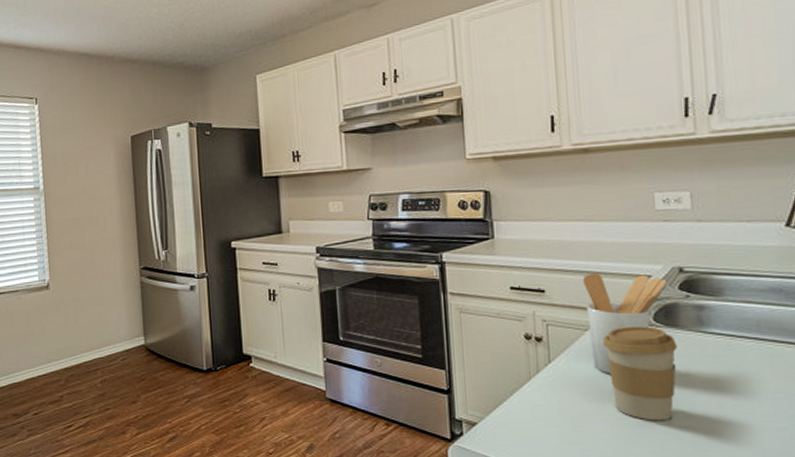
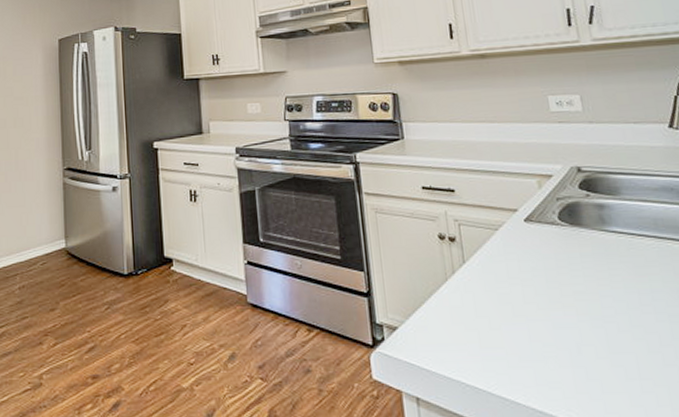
utensil holder: present [582,272,667,374] -> none [489,172,568,275]
coffee cup: present [603,326,677,421] -> none [512,225,586,323]

